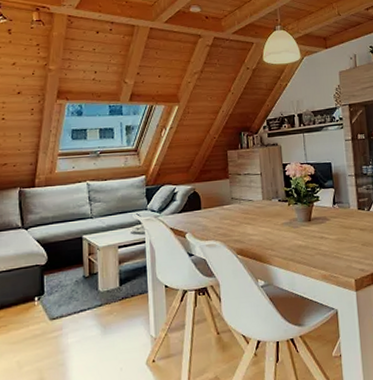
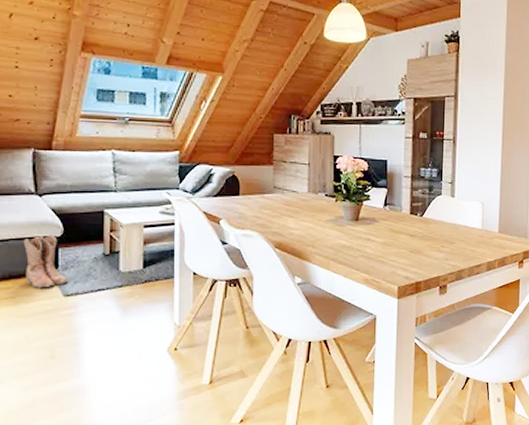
boots: none [12,263,53,315] -> present [23,235,68,288]

